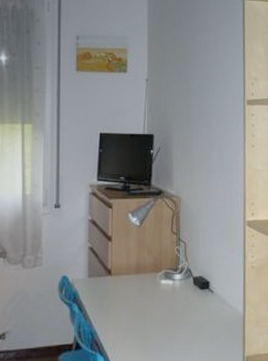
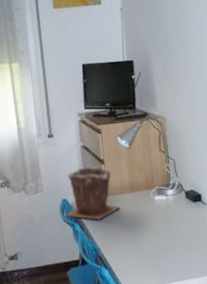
plant pot: none [65,242,124,302] -> present [66,166,121,220]

